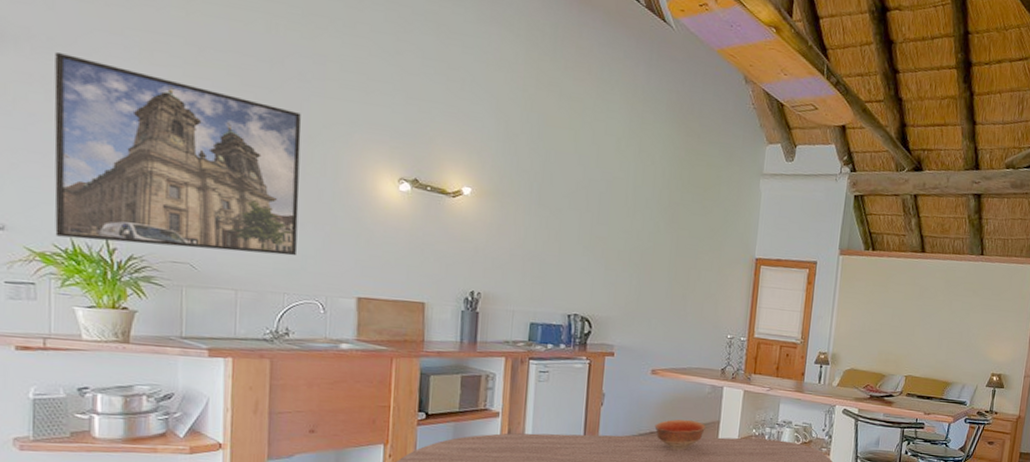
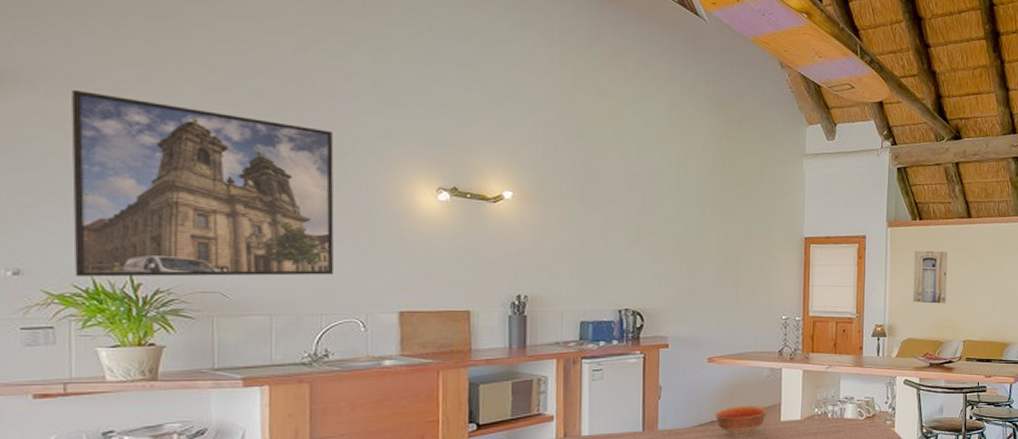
wall art: none [858,281,898,338] -> present [913,251,947,304]

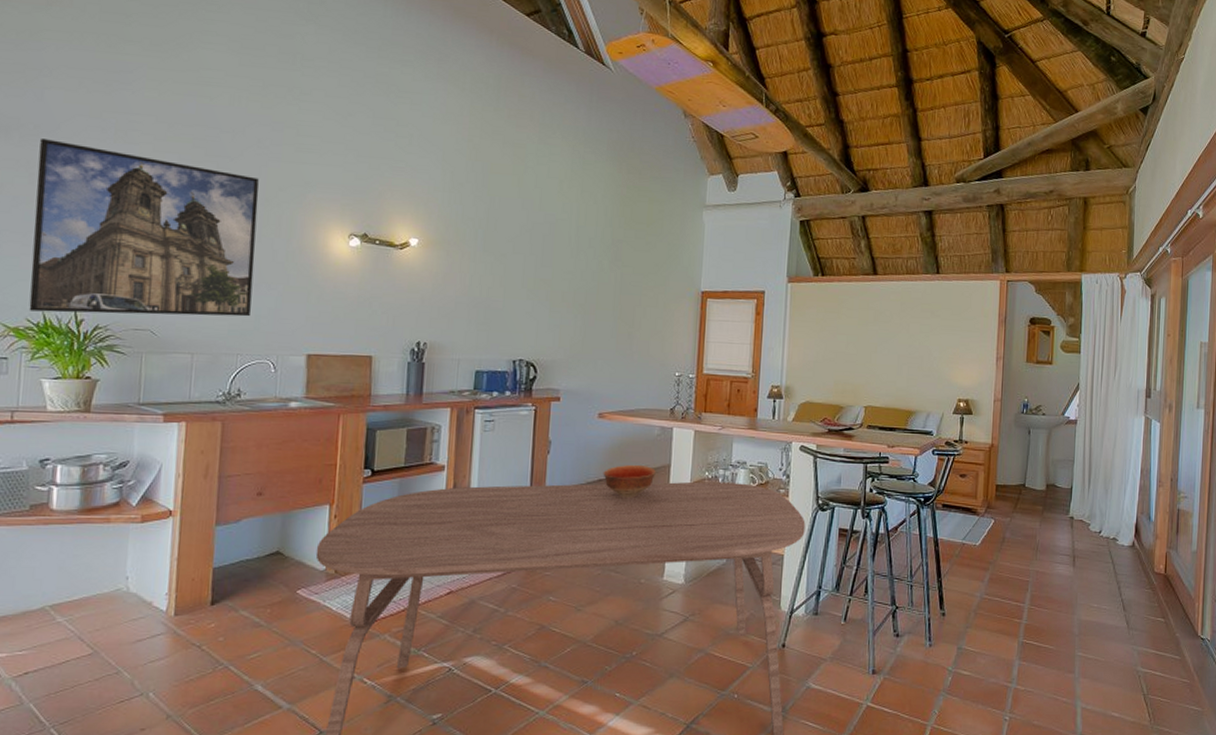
wall art: present [913,251,947,304] -> none [812,308,851,366]

